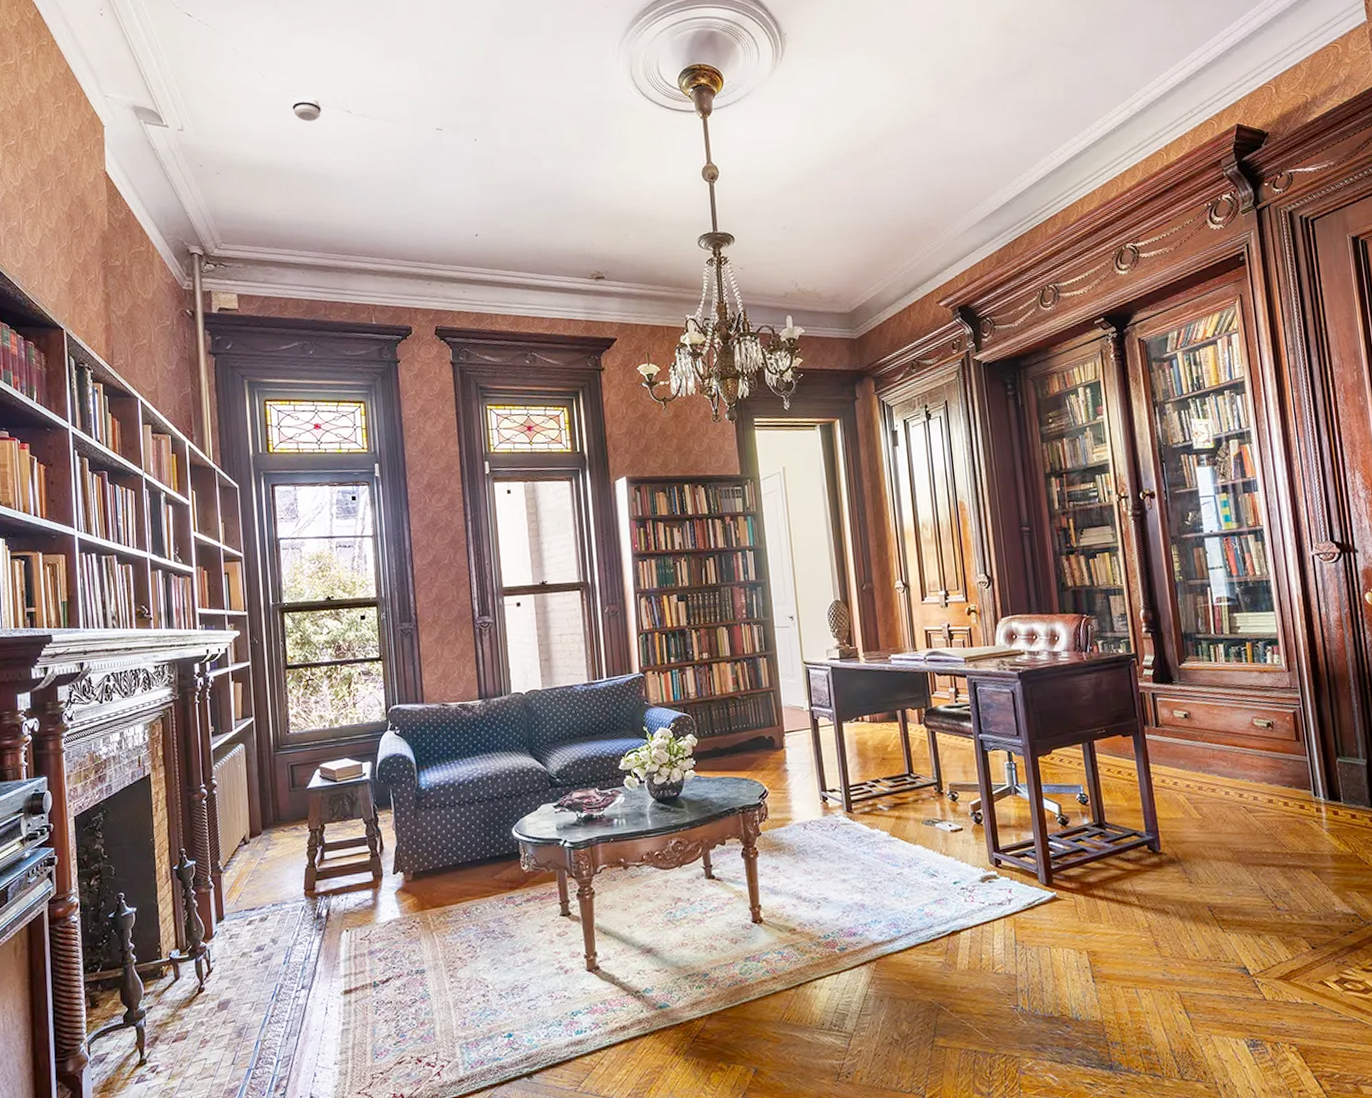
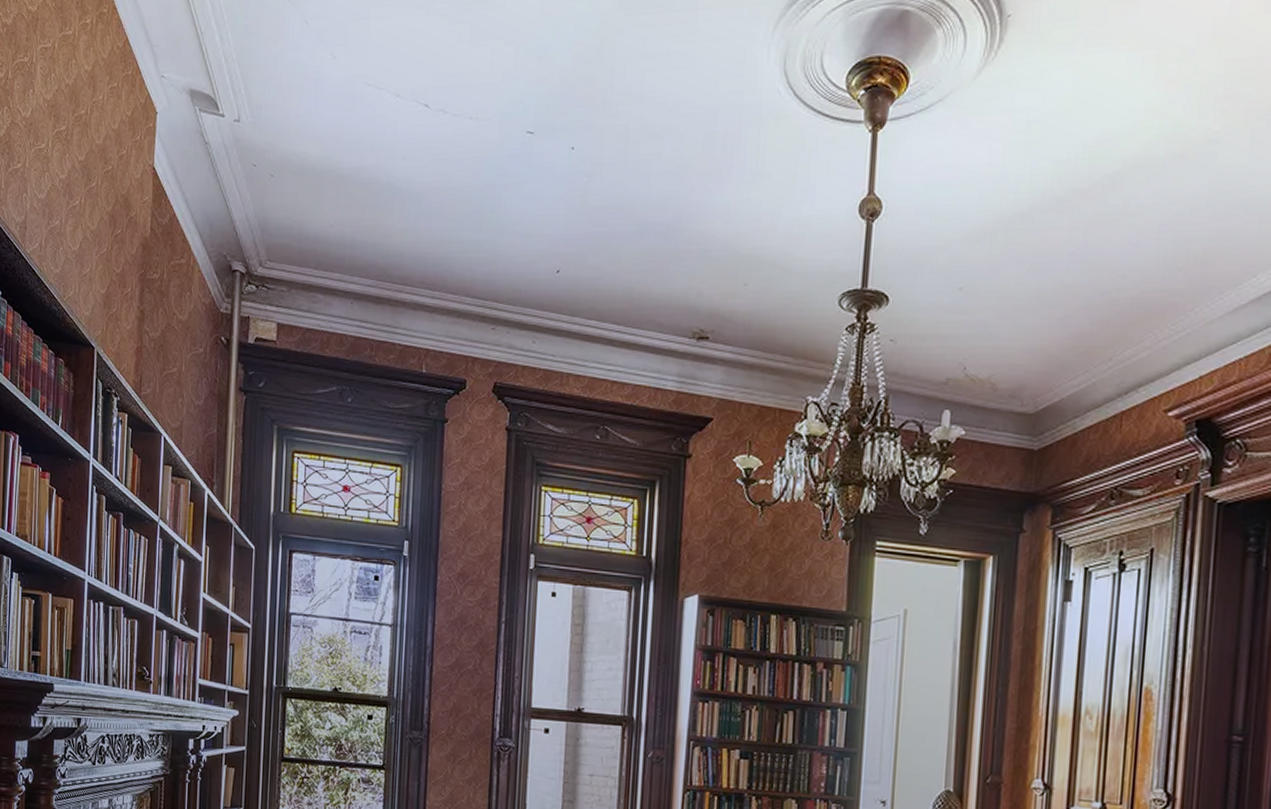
smoke detector: present [292,95,321,122] -> none [362,82,395,116]

